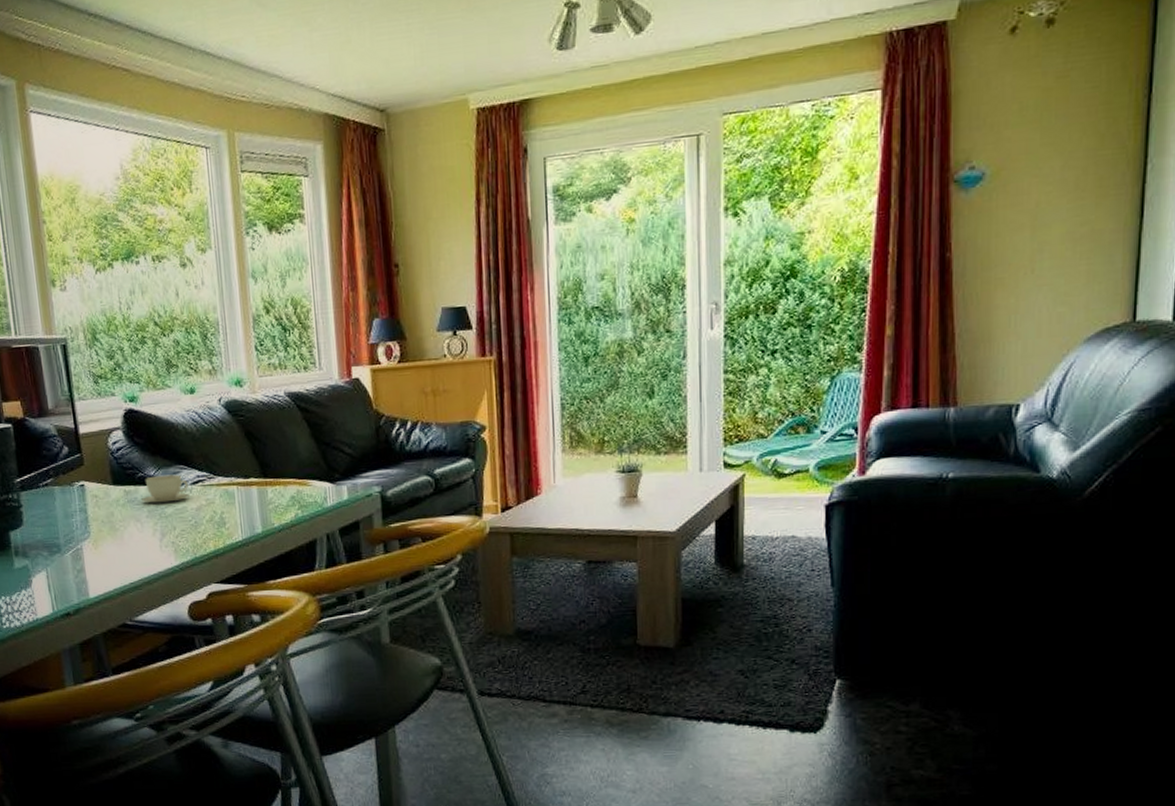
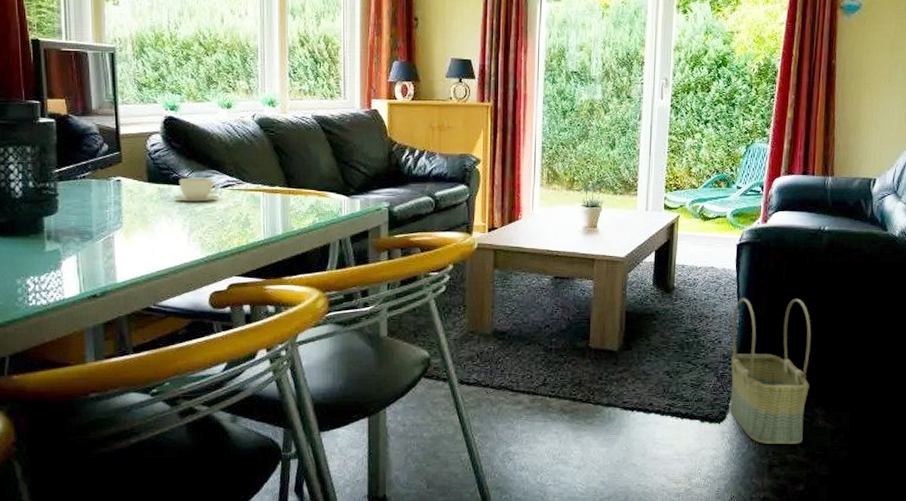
basket: none [826,569,938,757] -> present [730,298,812,444]

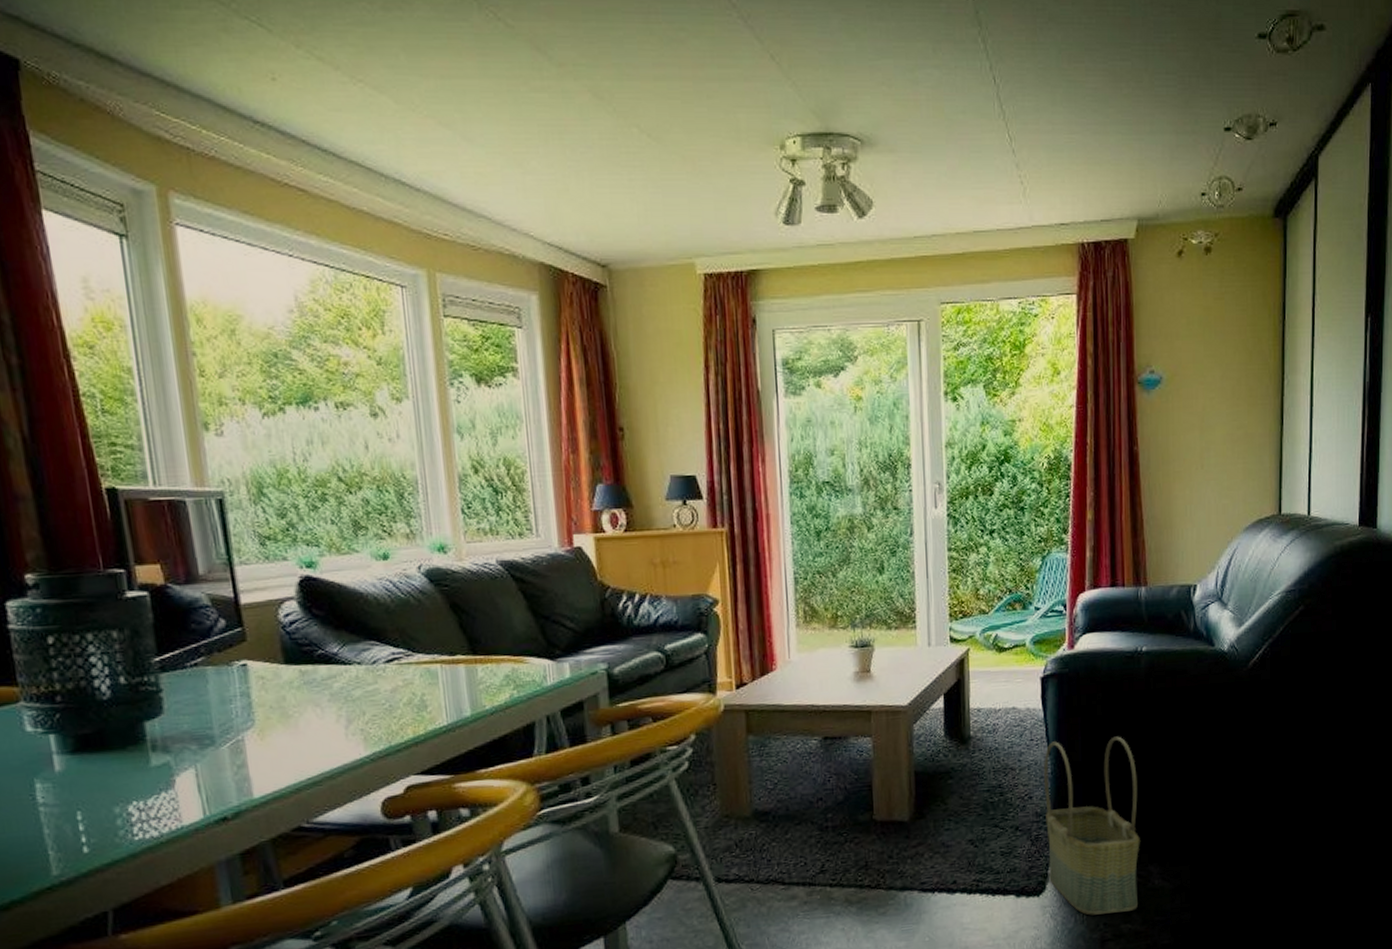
teacup: present [174,177,219,202] -> none [322,651,382,685]

